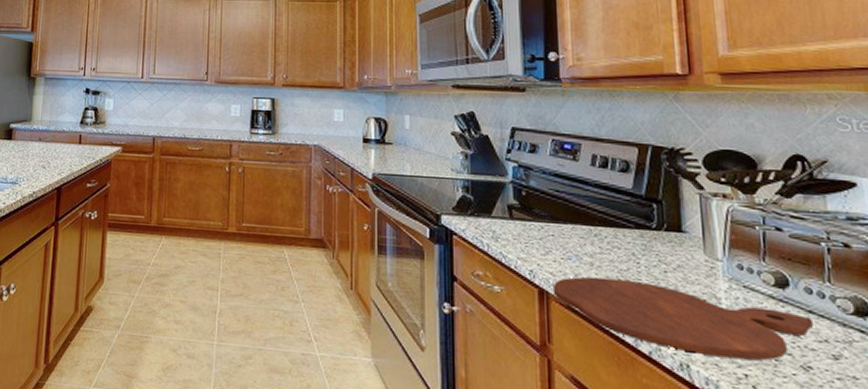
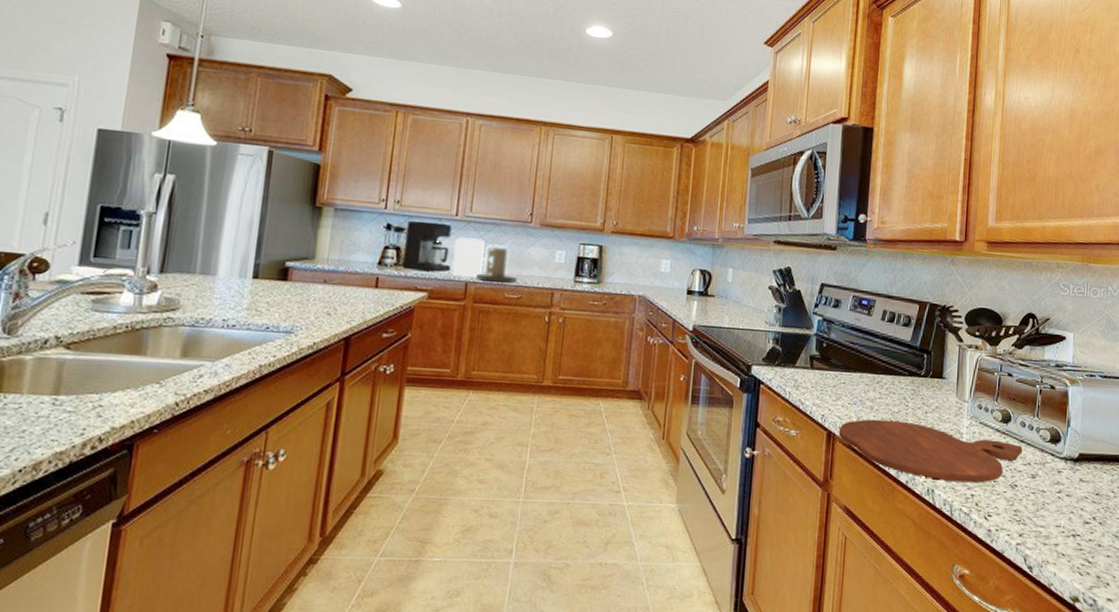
coffee maker: none [100,84,139,129] -> present [403,220,451,273]
canister: none [142,98,167,132] -> present [452,238,485,277]
paper towel roll: none [162,105,198,137] -> present [476,247,517,284]

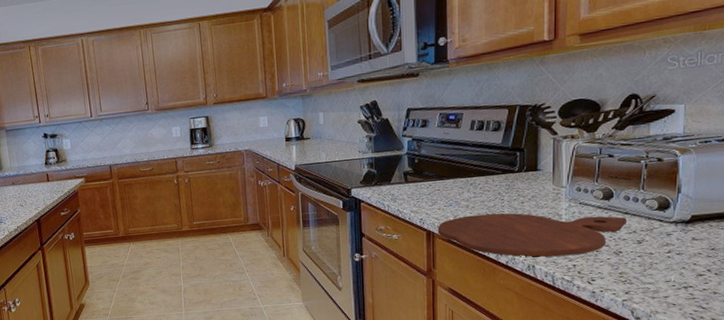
coffee maker: present [403,220,451,273] -> none [58,124,96,165]
canister: present [452,238,485,277] -> none [95,131,119,162]
paper towel roll: present [476,247,517,284] -> none [116,134,147,162]

